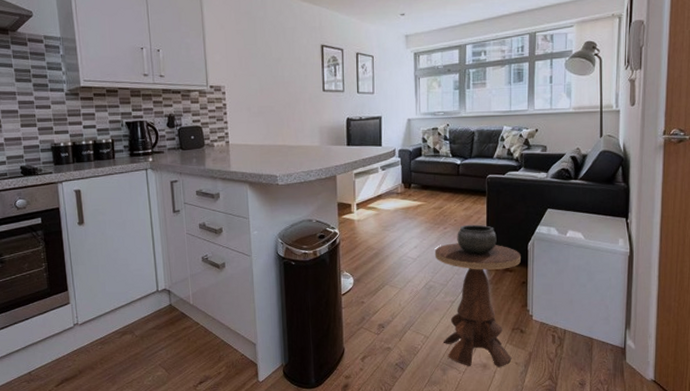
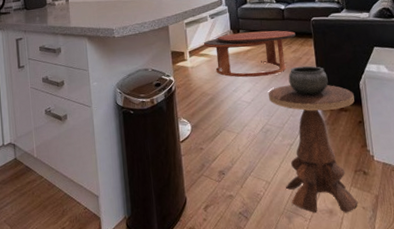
coffee table: none [372,186,469,233] -> present [203,30,296,78]

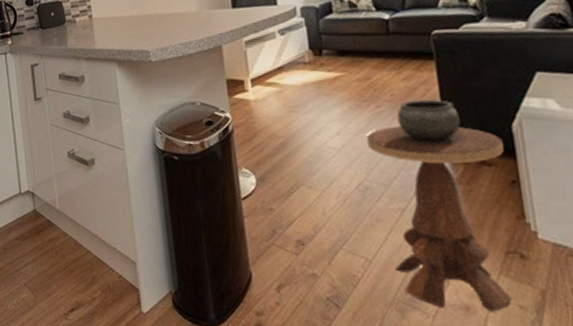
coffee table: present [203,30,296,78] -> none [270,49,408,115]

